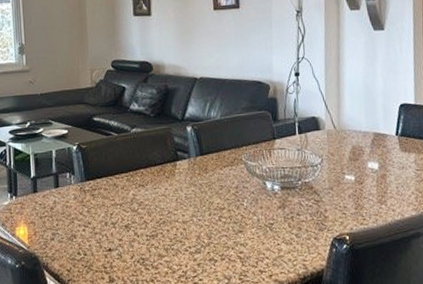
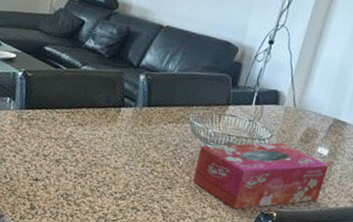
tissue box: none [259,165,384,240] -> present [192,142,329,210]

